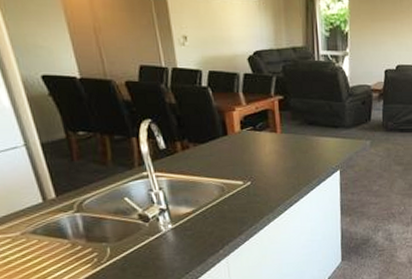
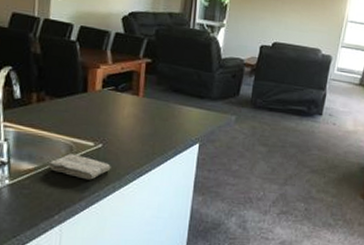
washcloth: none [204,194,263,216] -> present [48,153,111,180]

